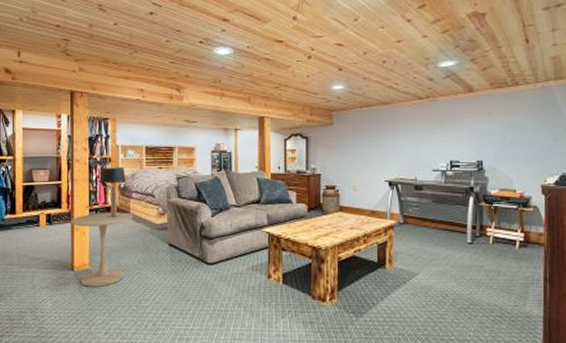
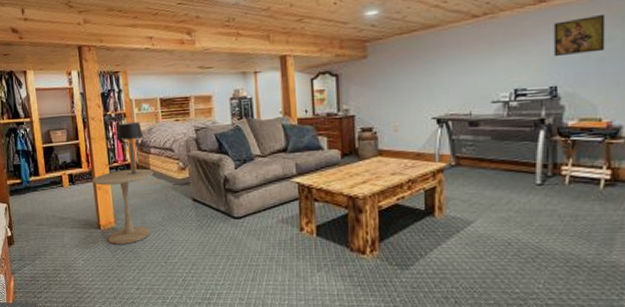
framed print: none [479,105,518,137] -> present [553,13,606,57]

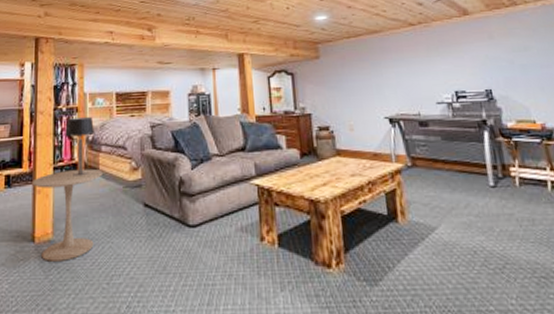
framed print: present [553,13,606,57] -> none [478,26,526,63]

